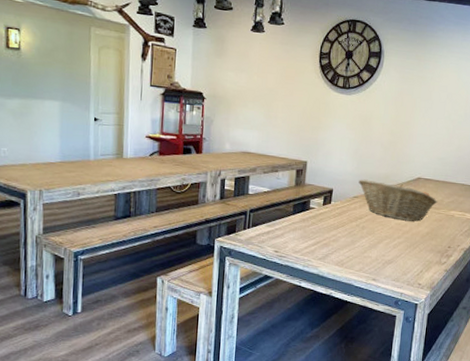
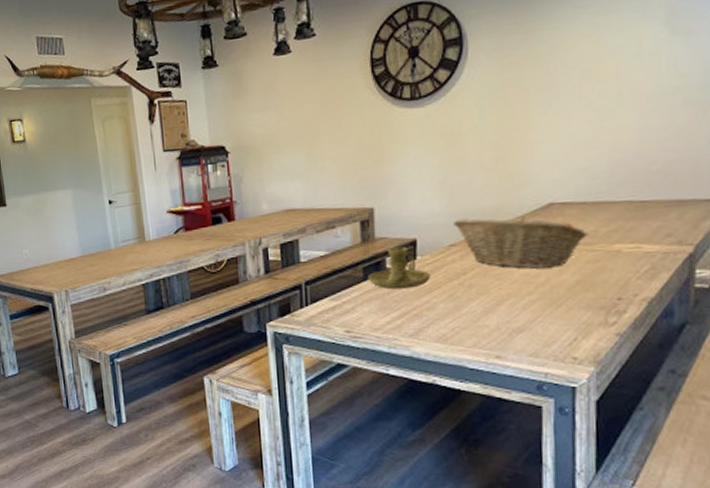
candle holder: none [296,192,339,224] -> present [367,247,431,290]

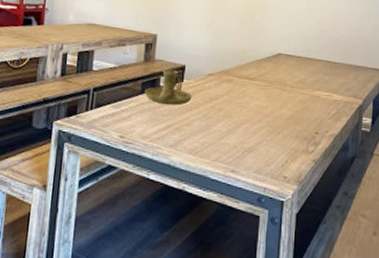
fruit basket: present [454,217,589,269] -> none [213,54,301,103]

